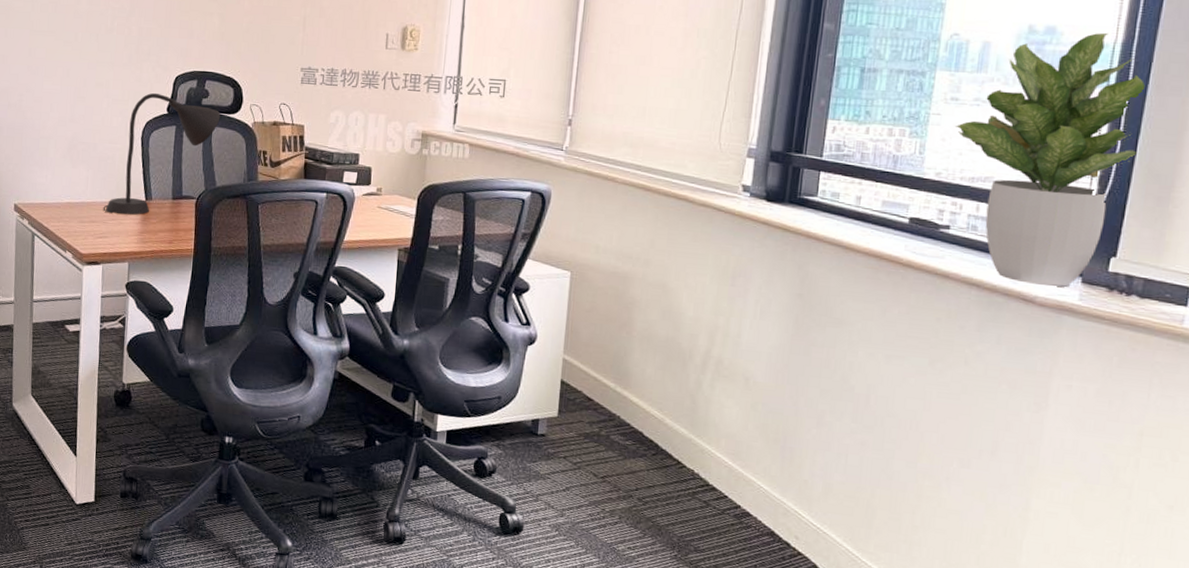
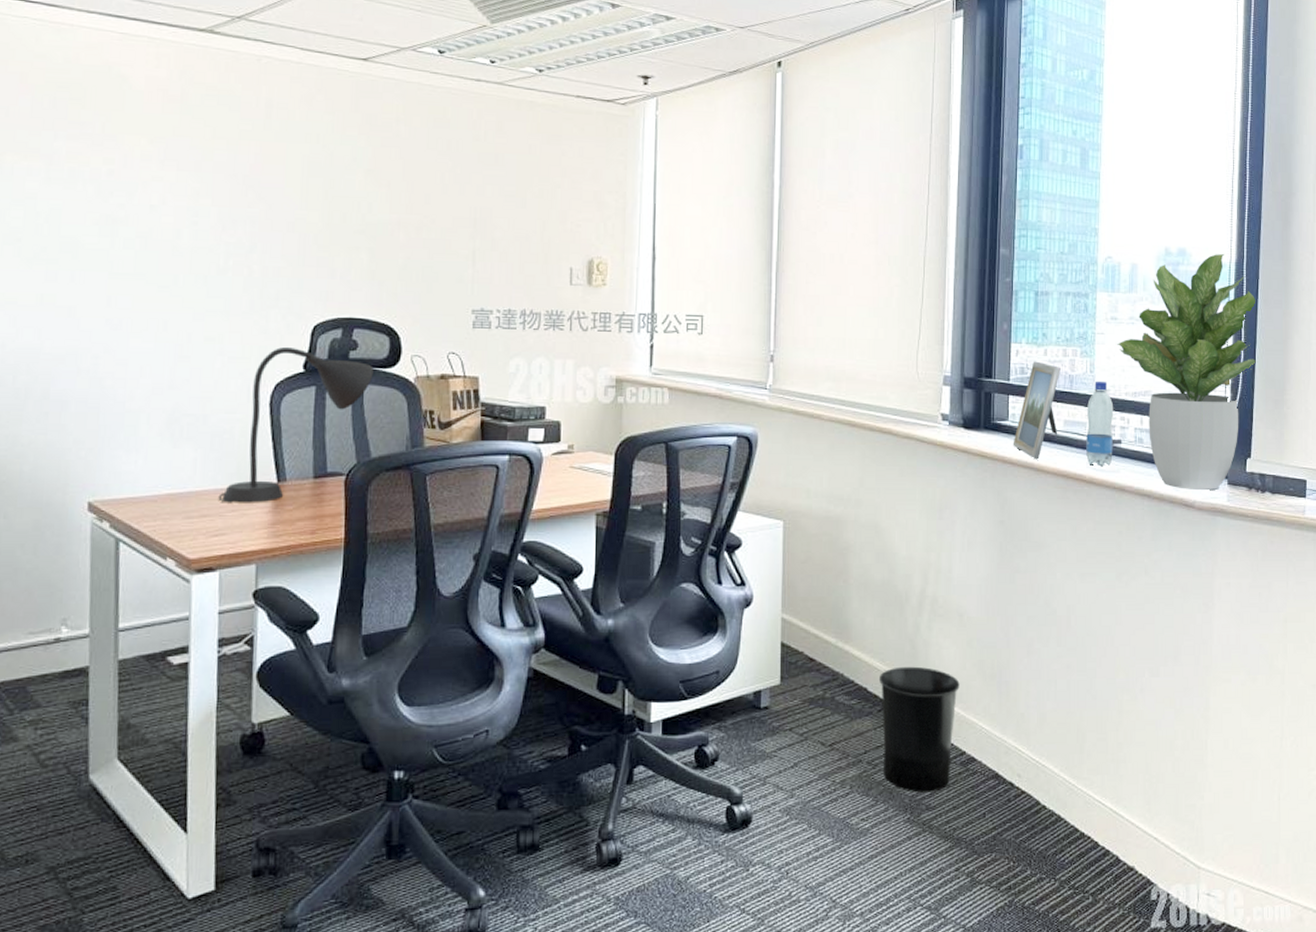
waste bin: none [653,418,740,536] -> present [878,666,960,792]
picture frame: none [820,139,884,238] -> present [1012,361,1061,460]
bottle: none [905,163,945,251] -> present [1086,380,1114,466]

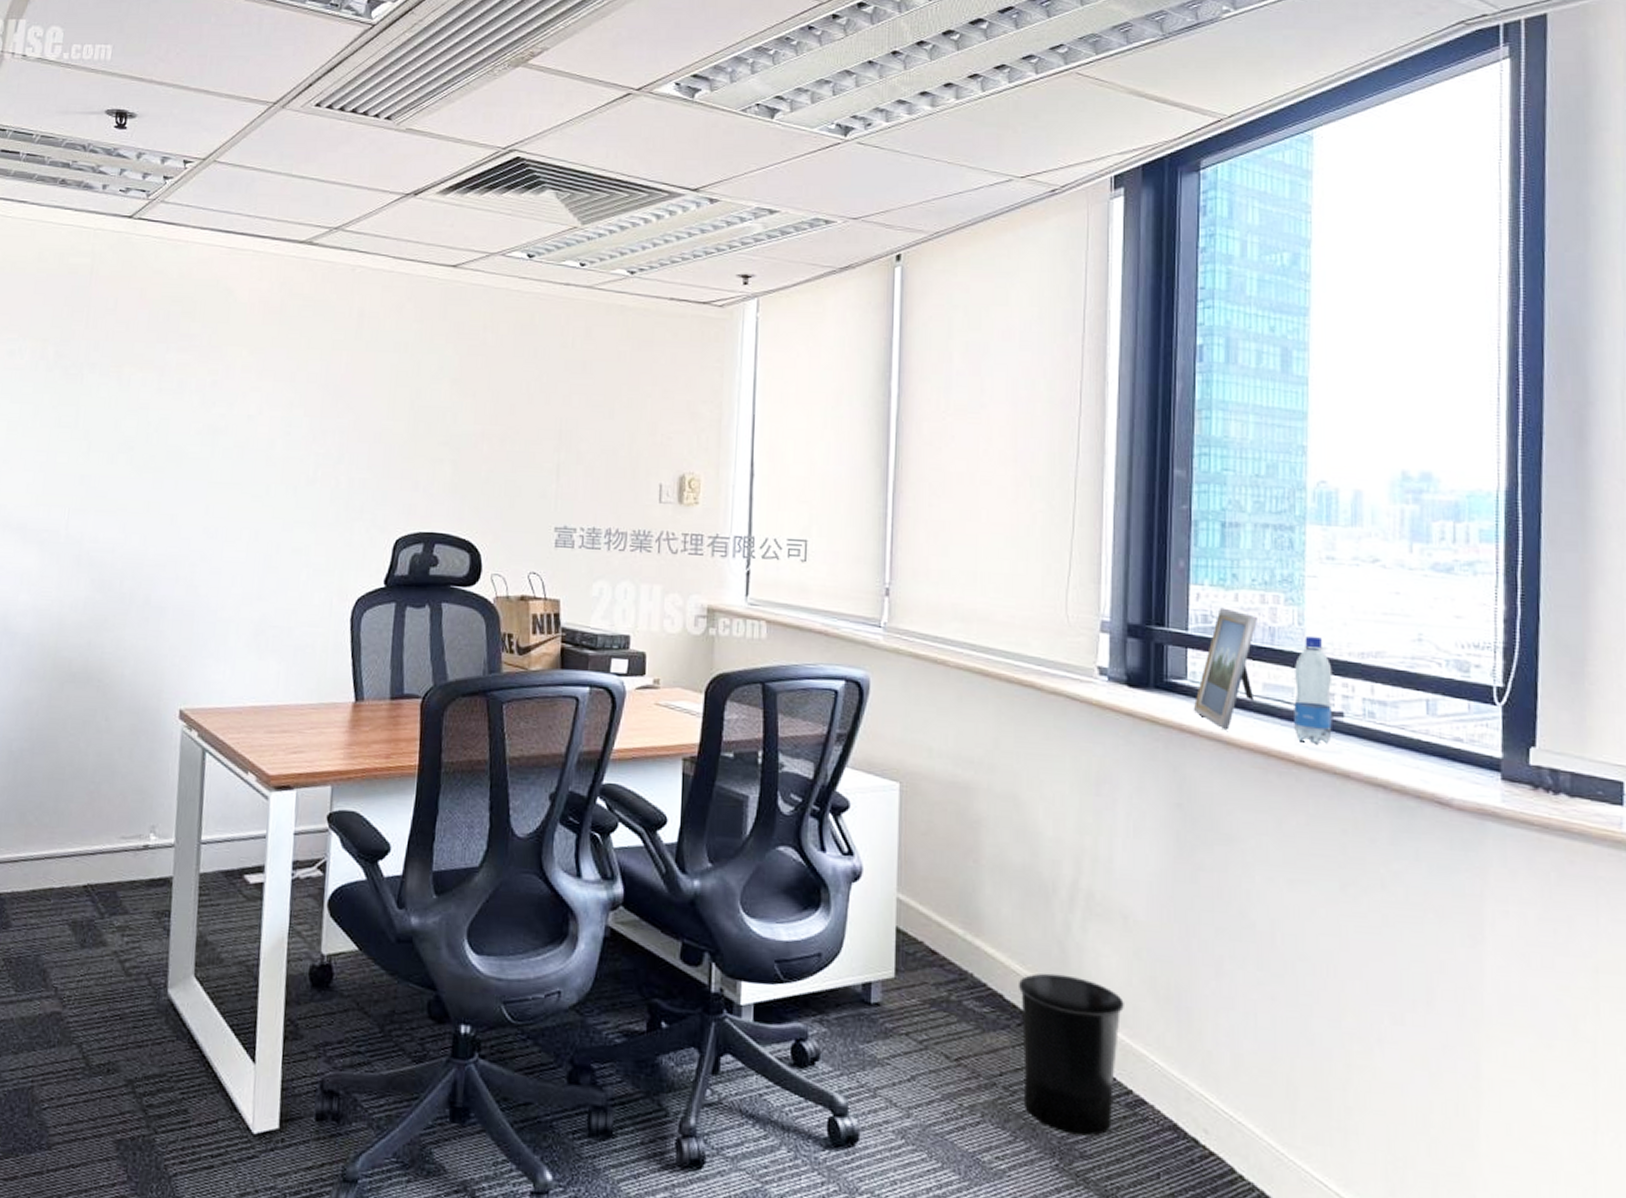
desk lamp: present [218,347,374,503] -> none [298,561,453,722]
potted plant: present [1117,254,1256,491] -> none [1336,480,1540,786]

